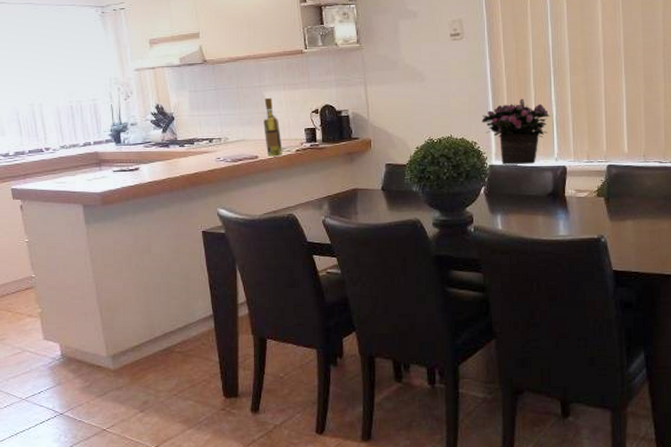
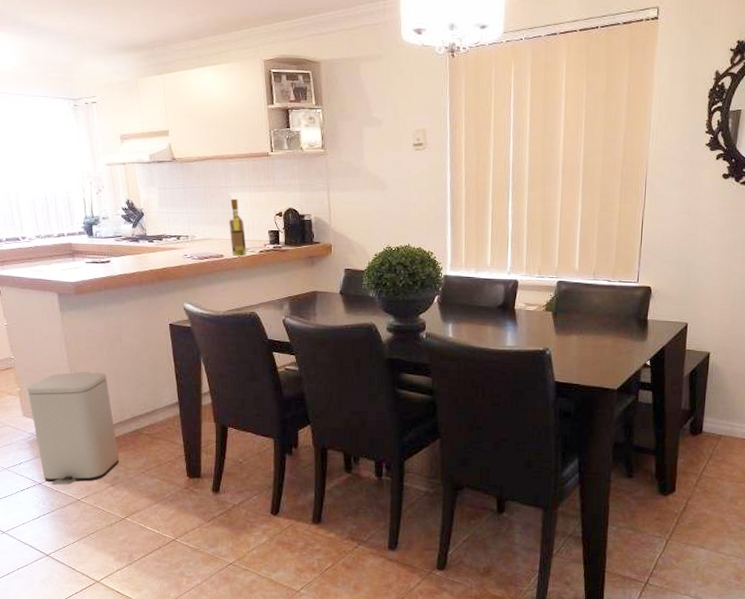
pedal bin: none [49,287,149,414] -> present [27,372,120,485]
potted flower: present [482,98,550,165] -> none [439,211,506,277]

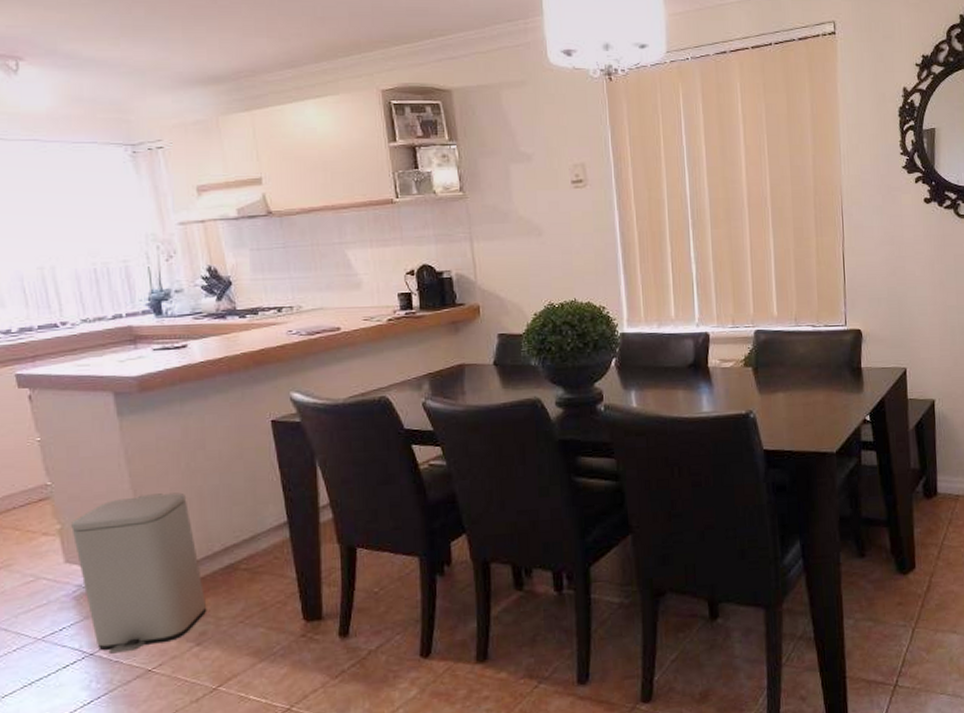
bottle: present [229,198,247,257] -> none [346,256,371,328]

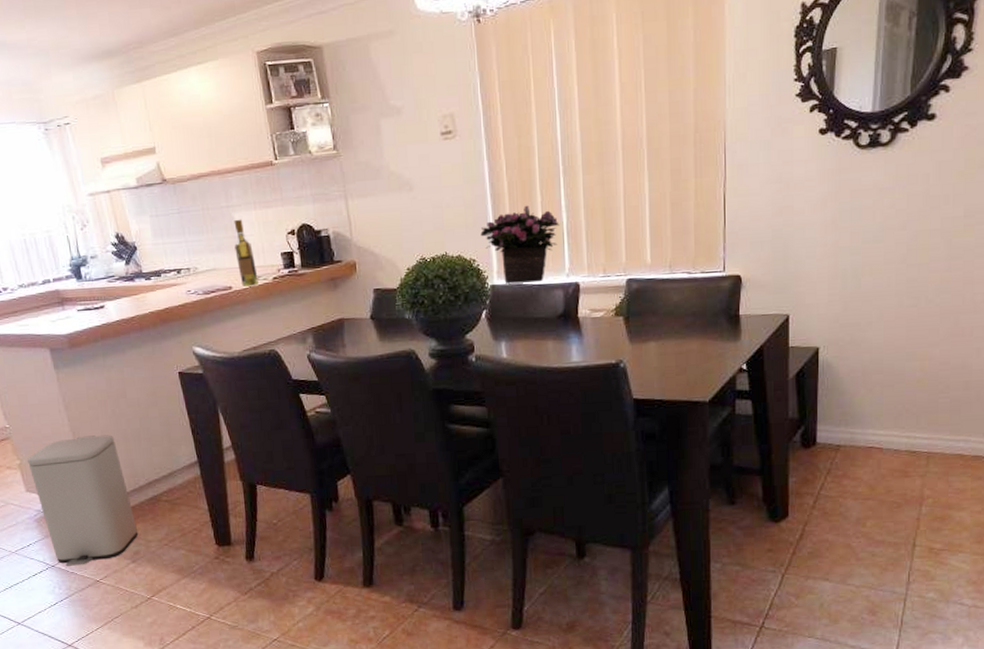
bottle: none [346,256,371,328] -> present [234,219,259,287]
potted flower: none [610,255,689,333] -> present [480,205,560,284]

